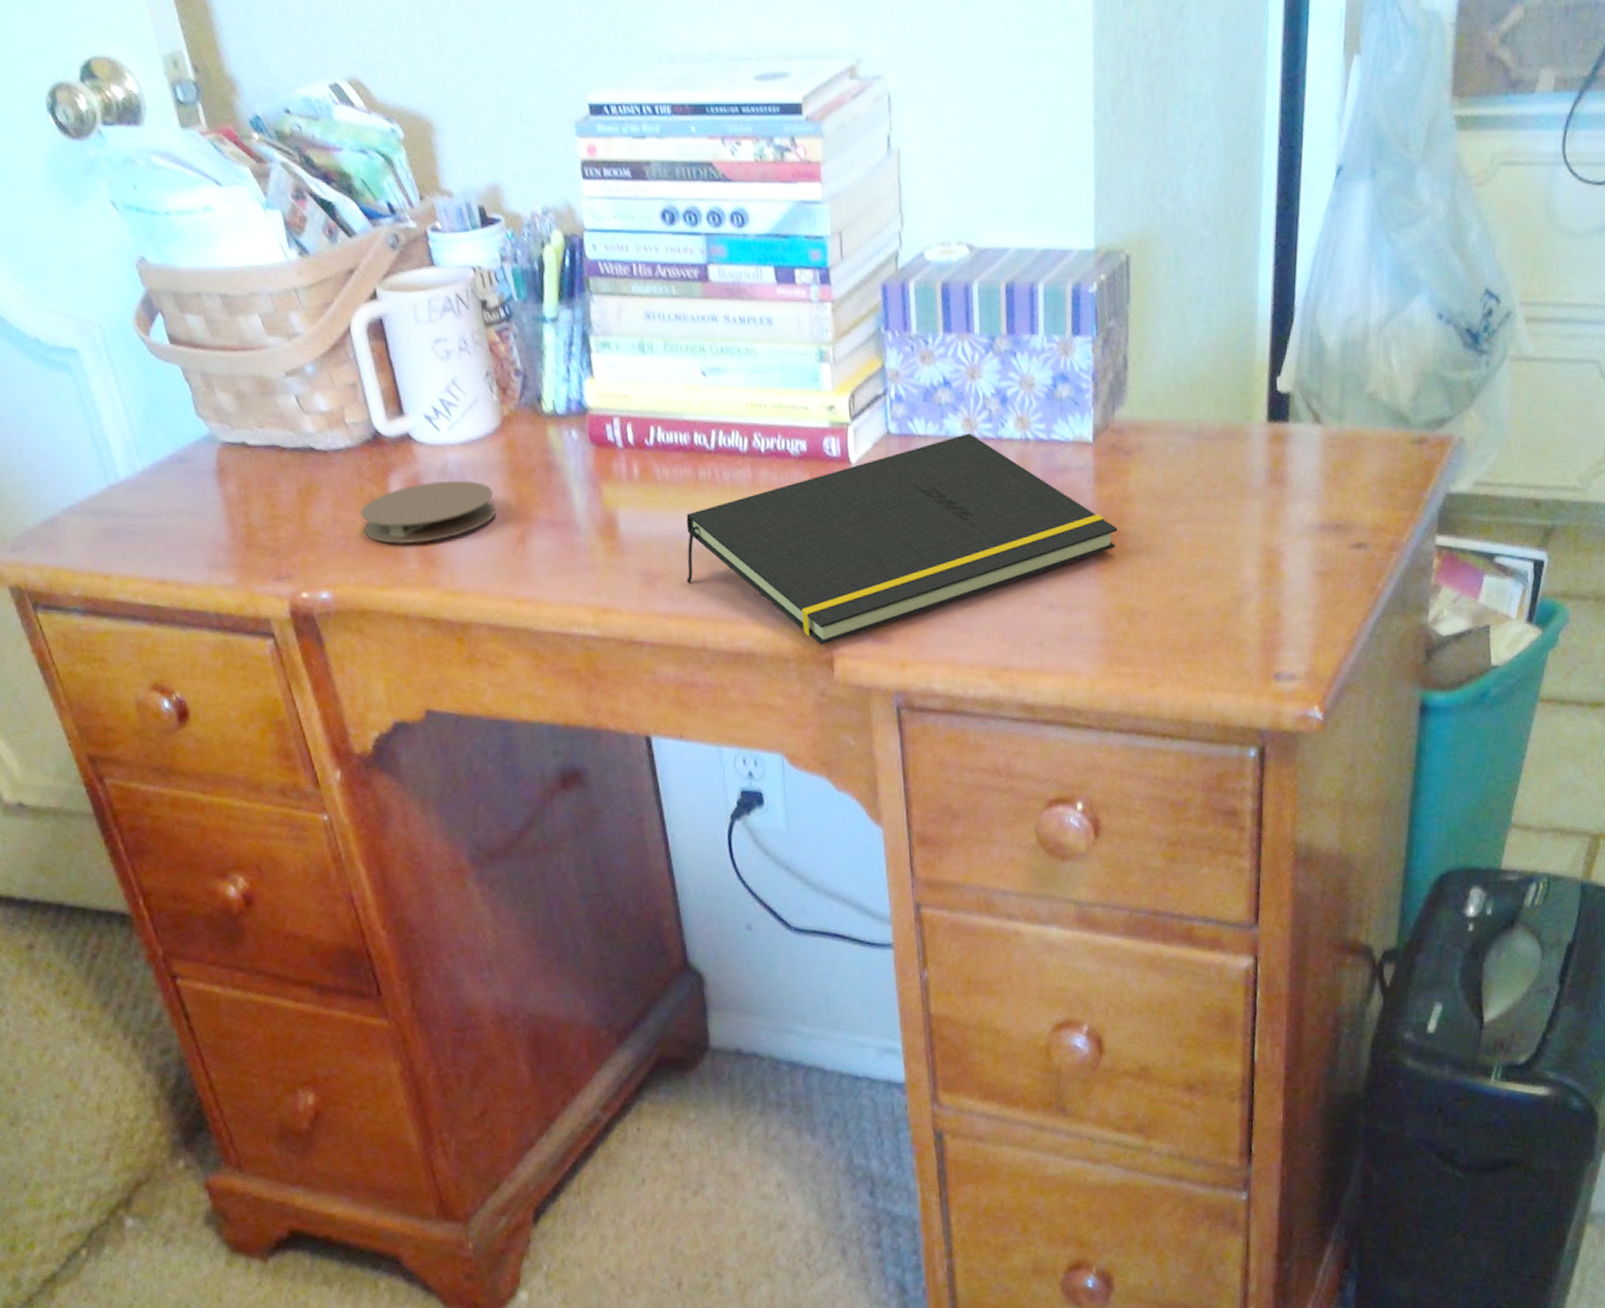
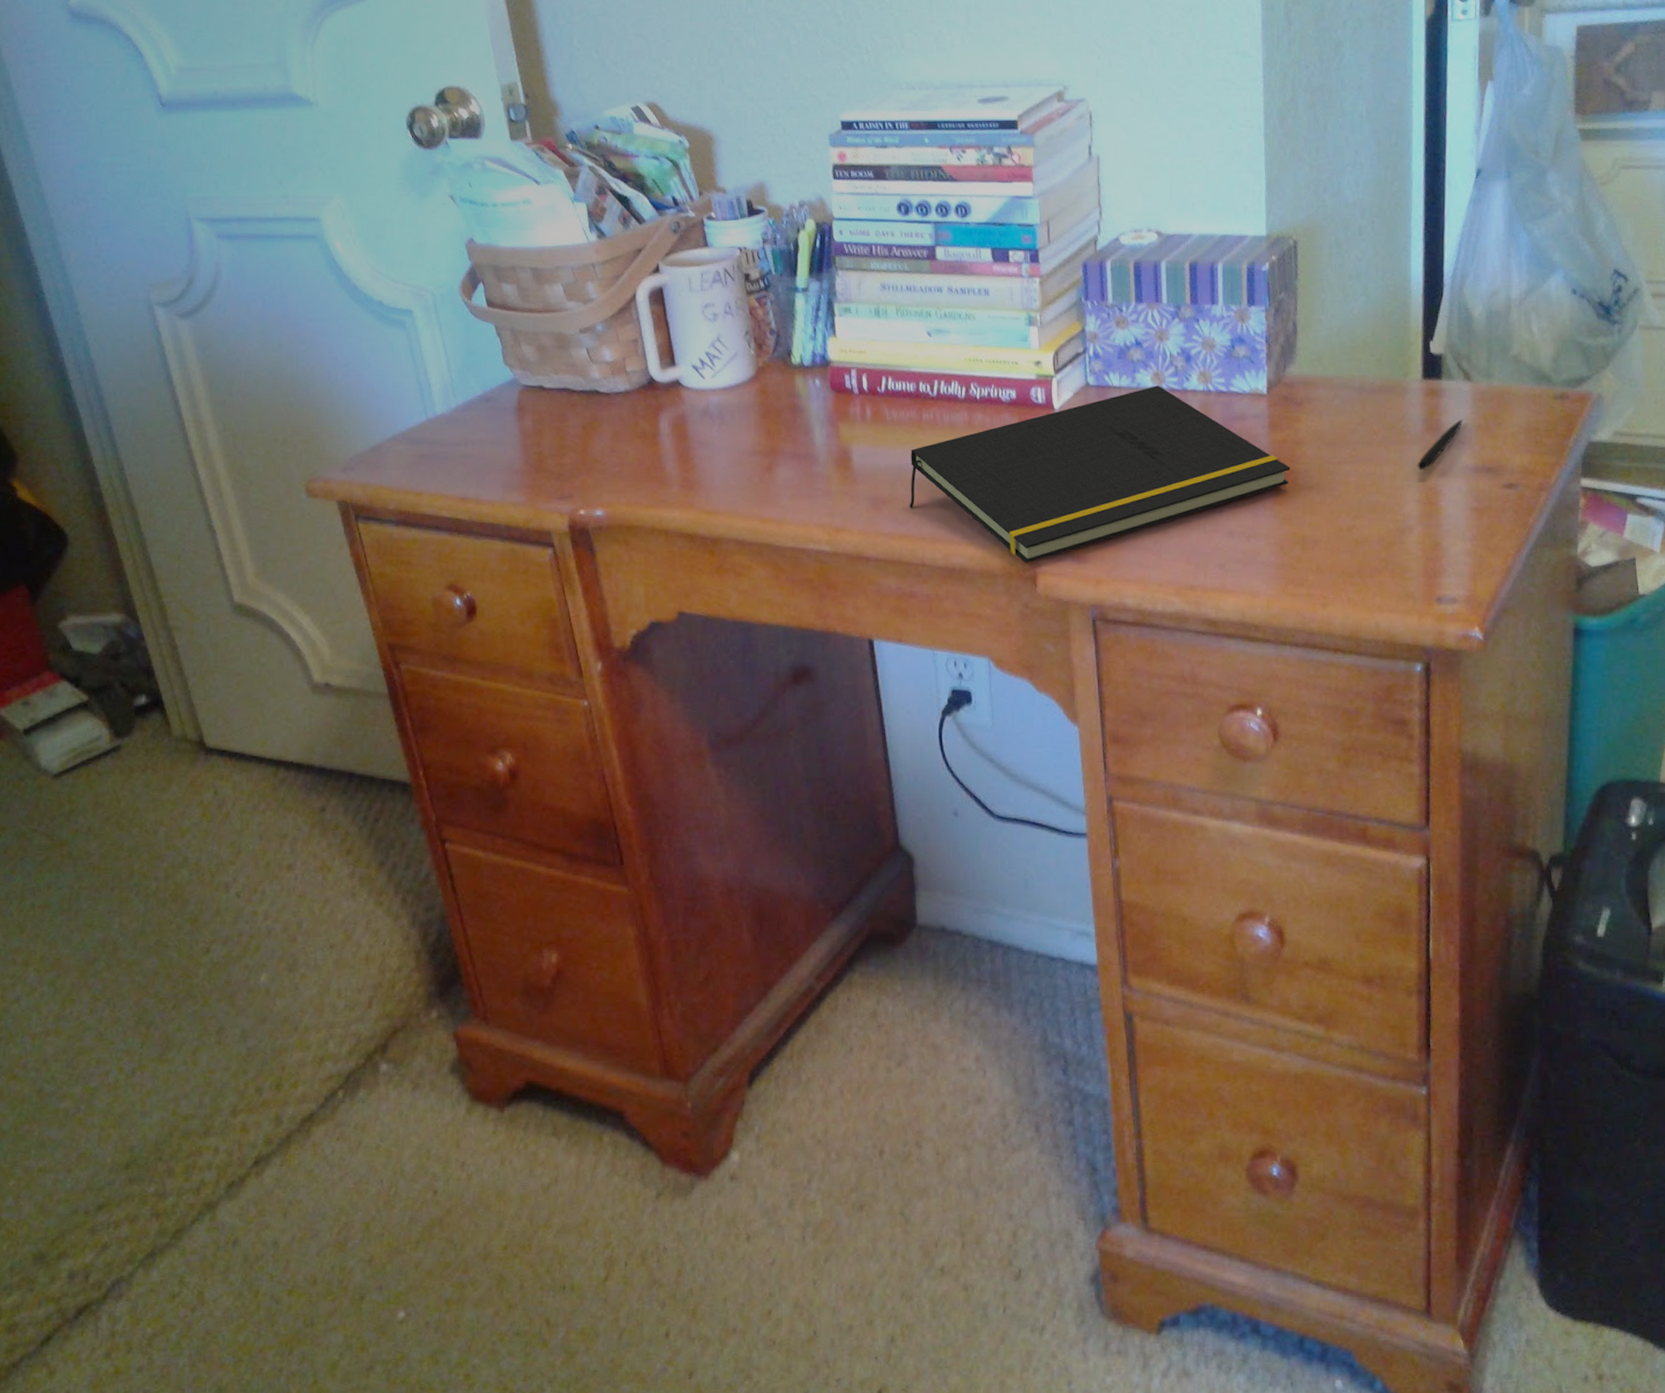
coaster: present [360,480,497,544] -> none [634,419,749,471]
pen: none [1258,469,1311,529] -> present [1417,419,1463,470]

